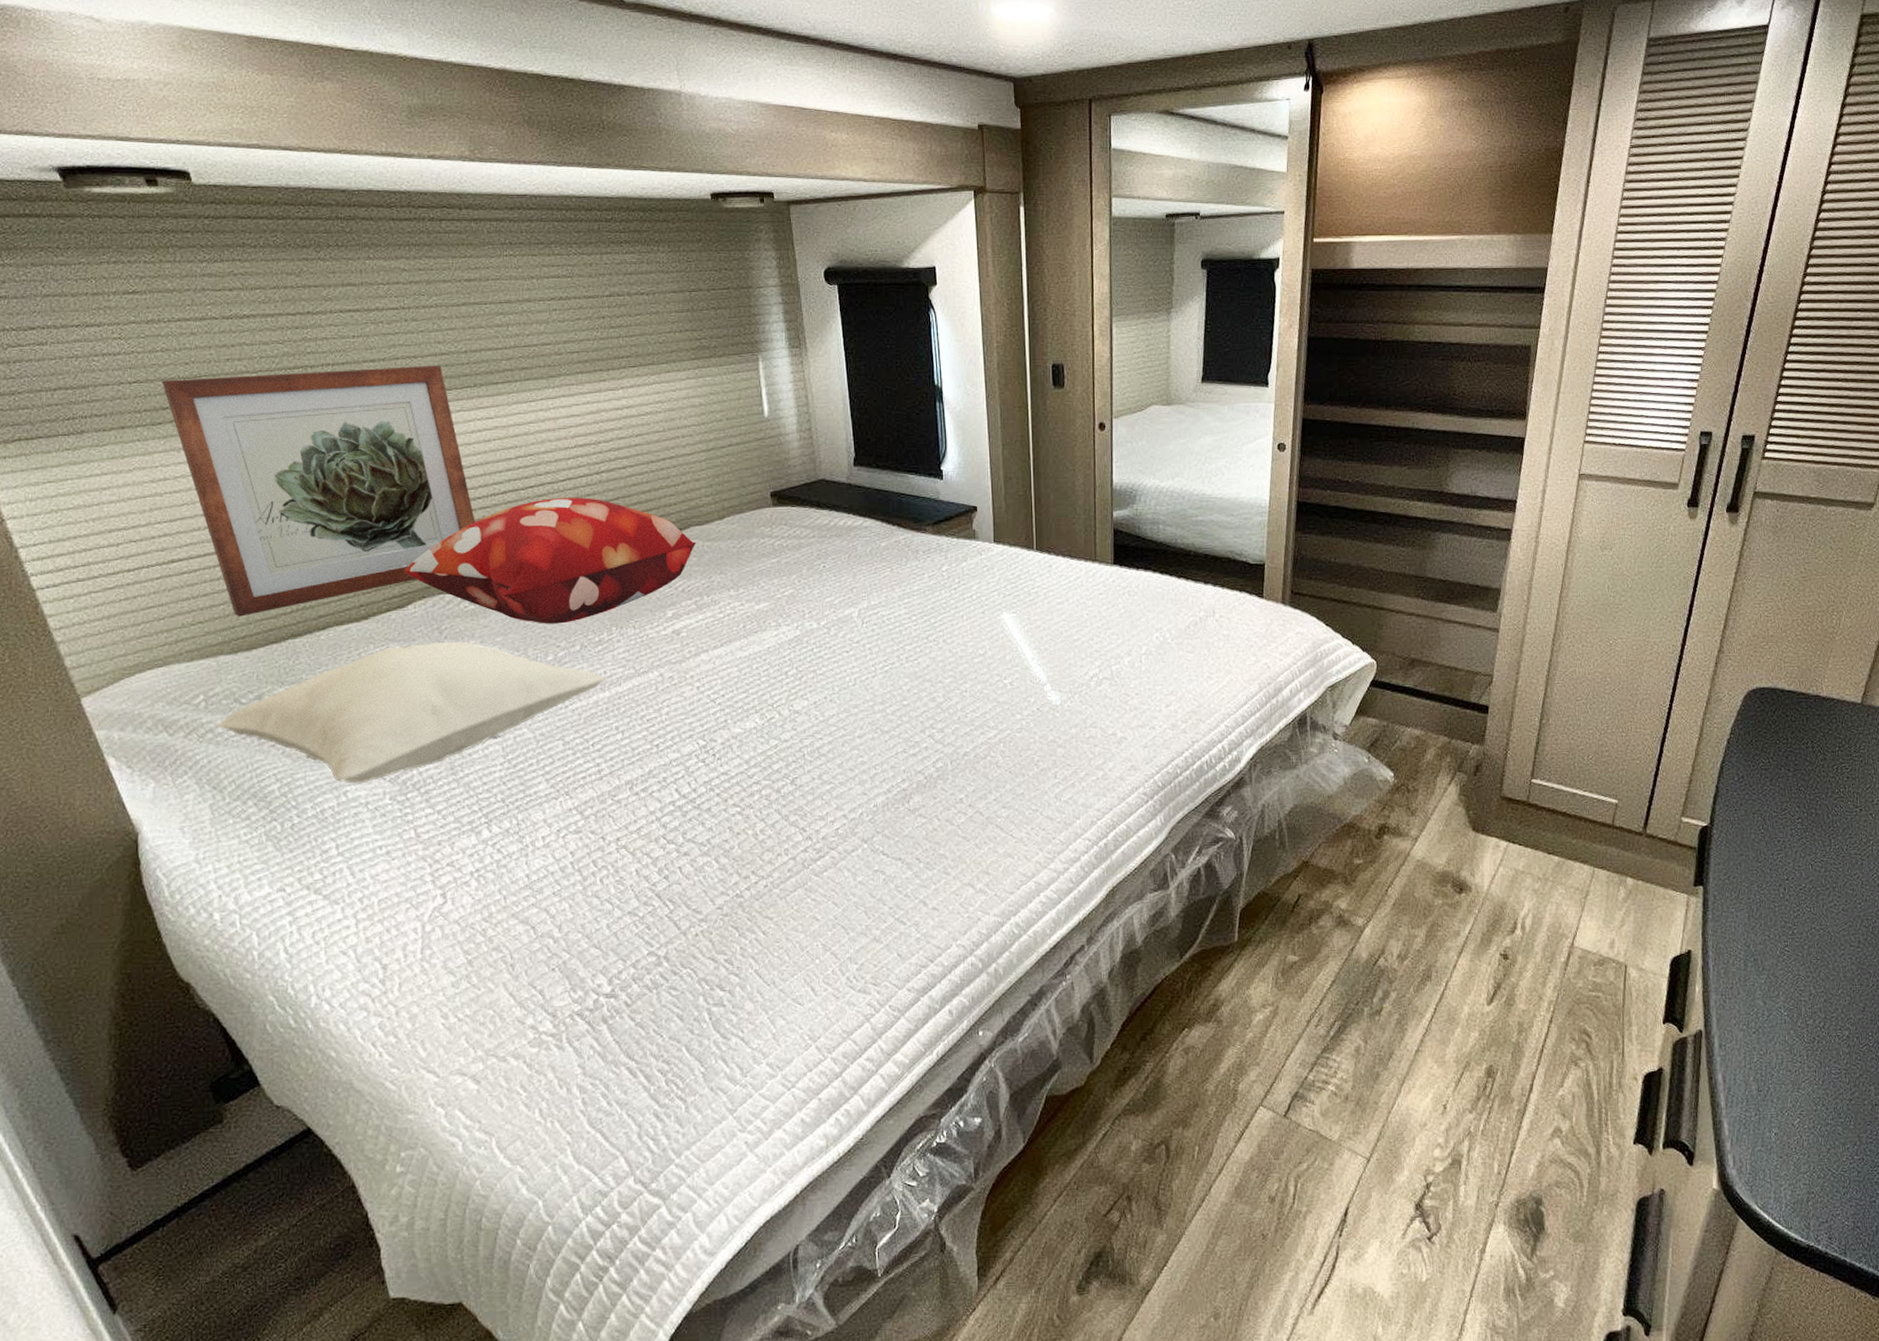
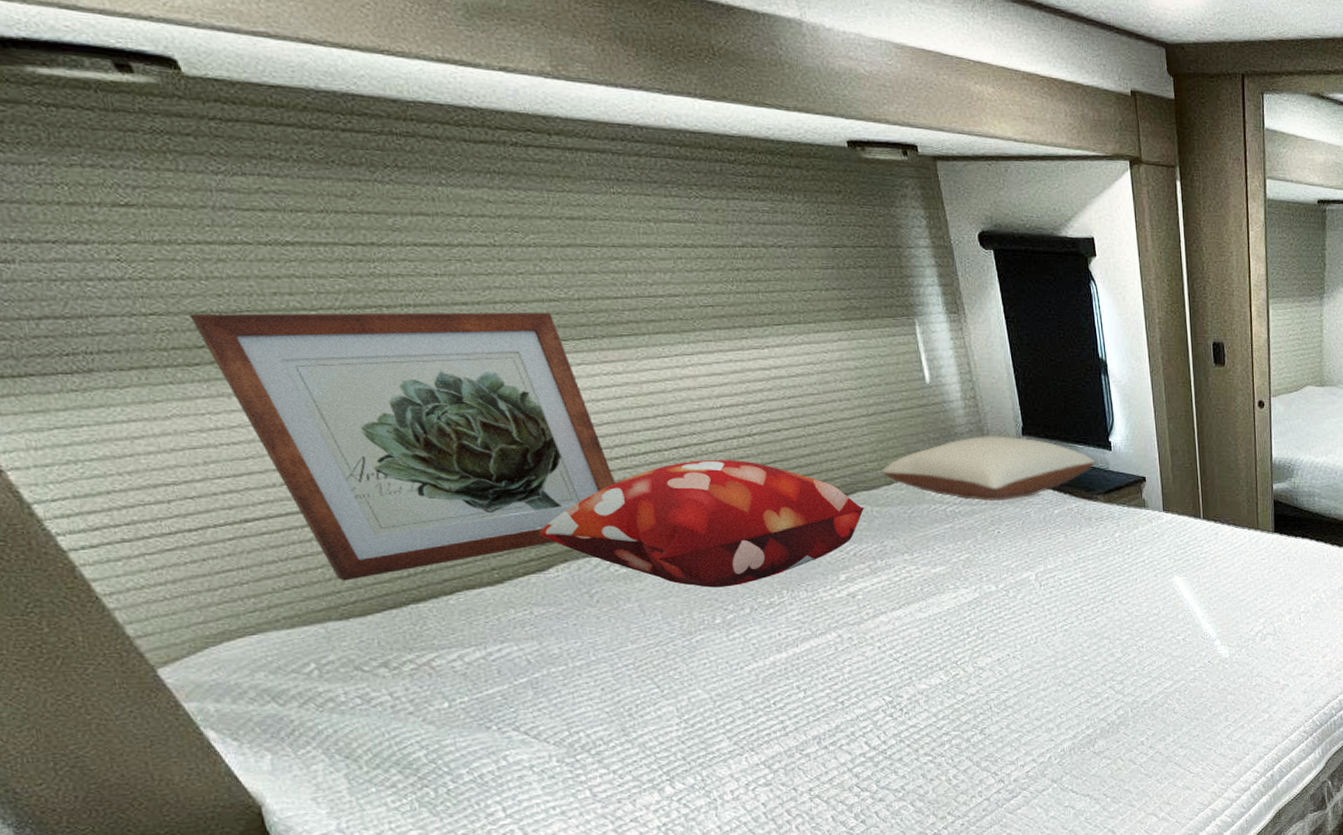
cushion: present [214,642,607,784] -> none [334,606,783,748]
pillow: none [714,466,926,535] -> present [880,435,1096,502]

